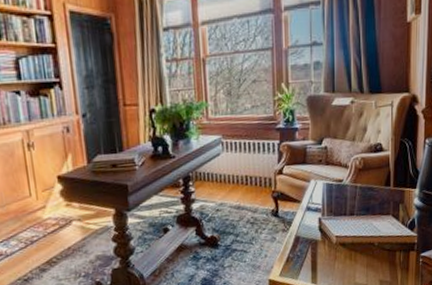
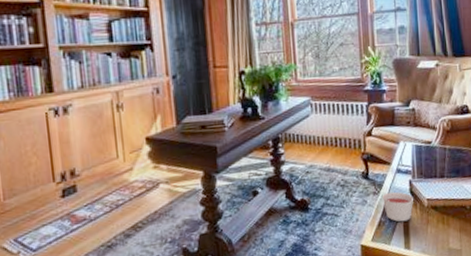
candle: none [292,229,322,258] -> present [383,191,413,222]

